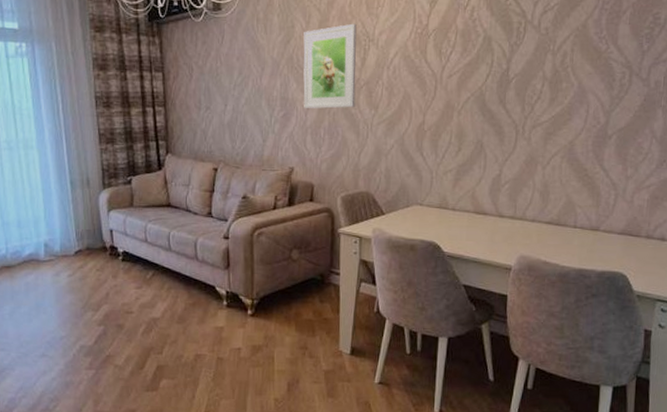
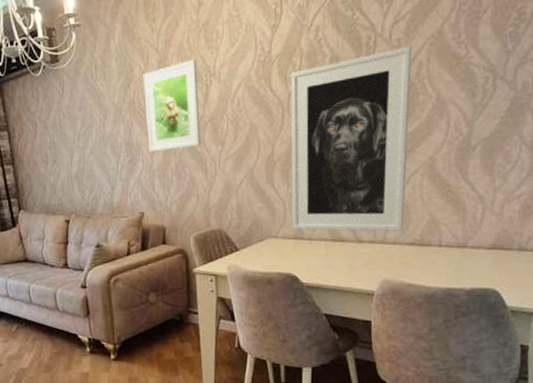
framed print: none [437,35,558,210] -> present [290,46,412,232]

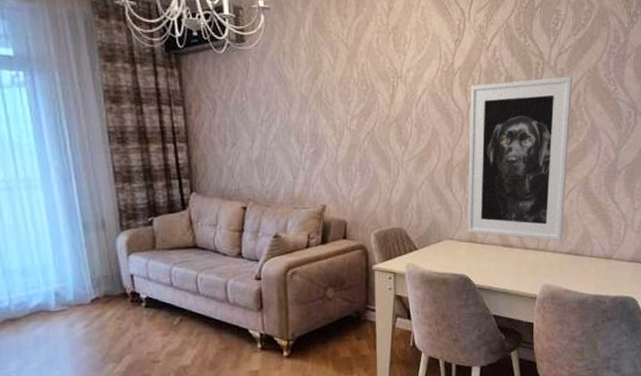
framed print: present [143,59,201,153] -> none [332,59,386,146]

